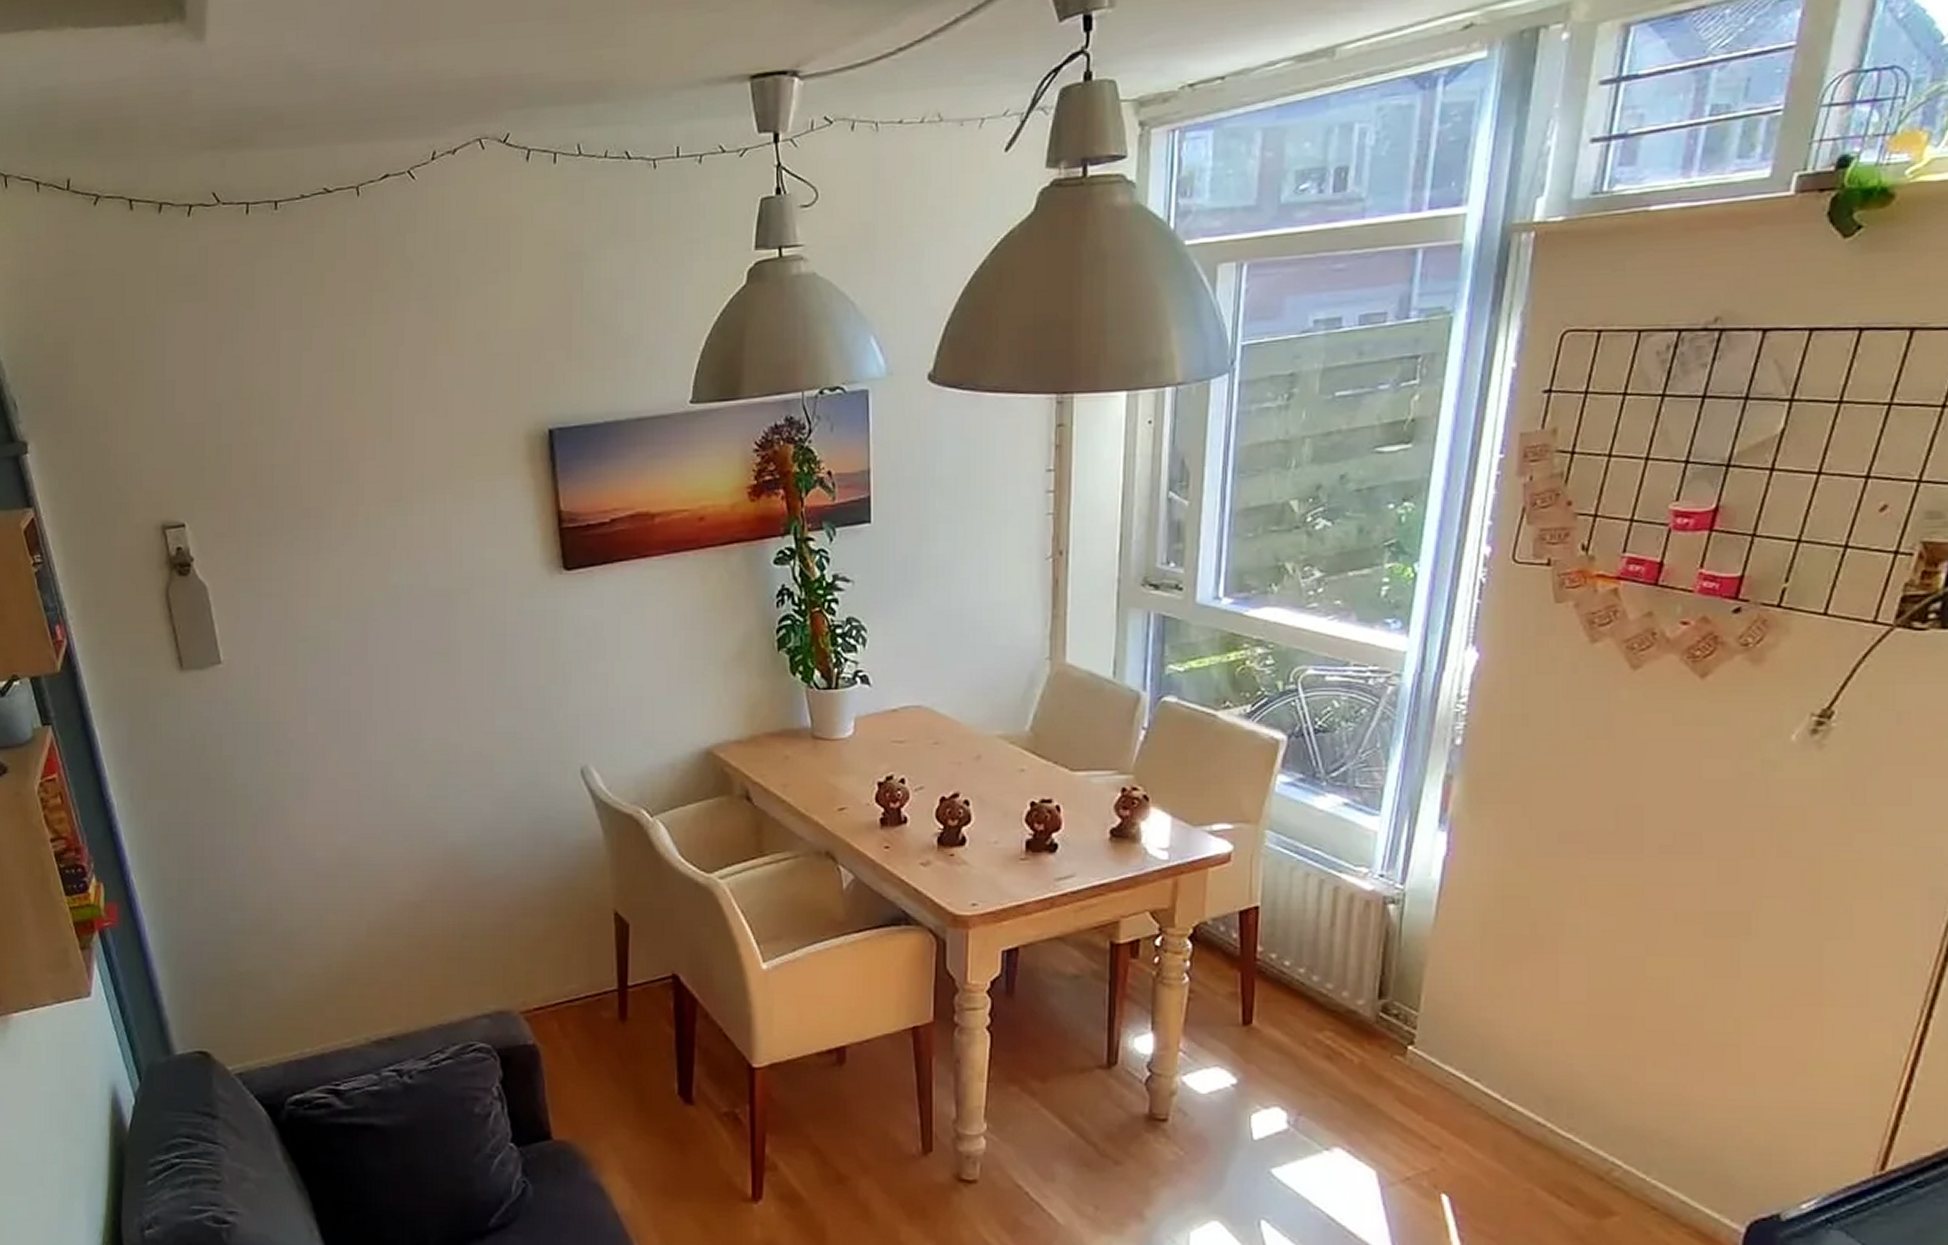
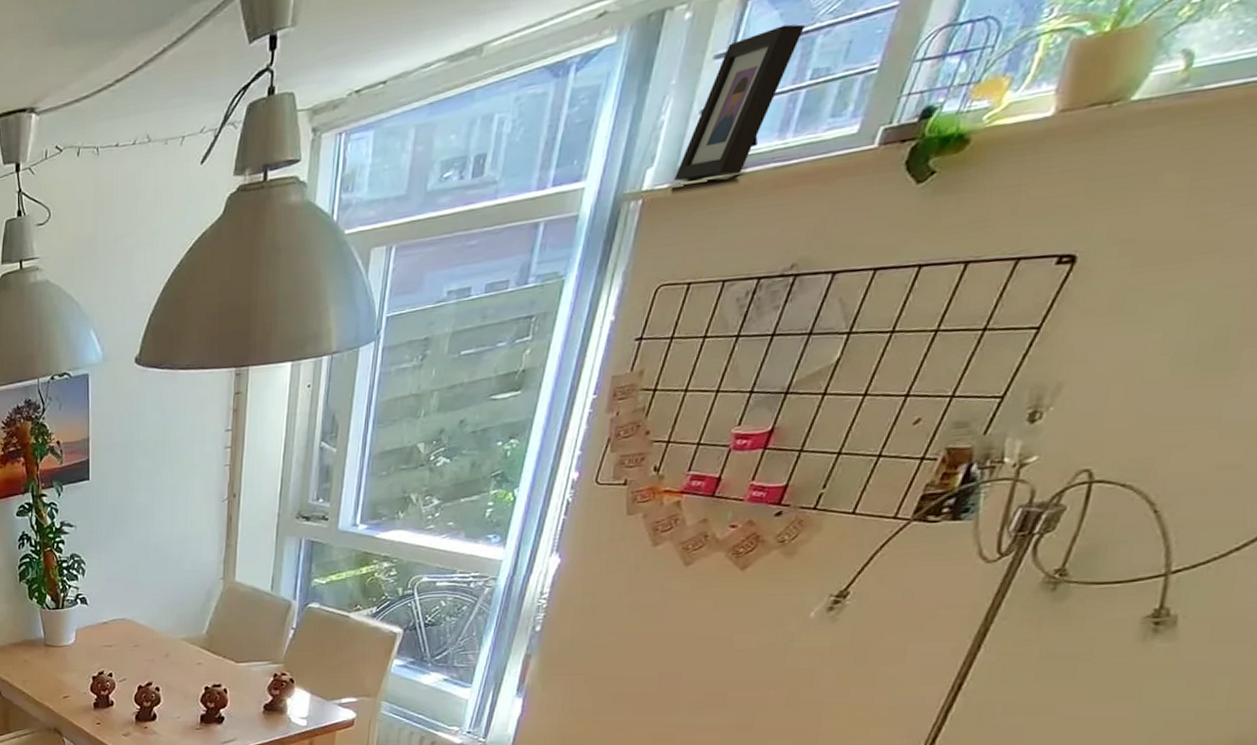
picture frame: none [1568,55,1696,216] -> present [673,24,805,182]

